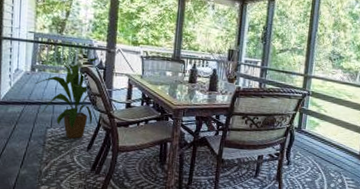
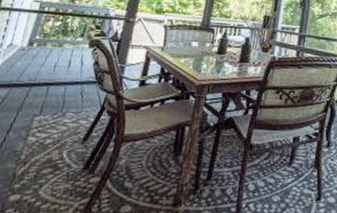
house plant: present [34,57,99,140] -> none [28,28,115,129]

